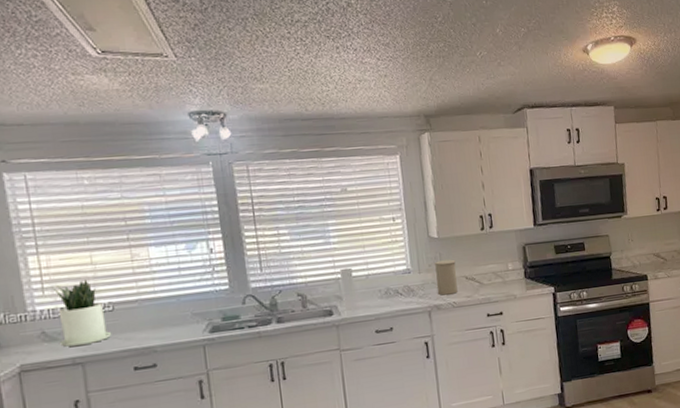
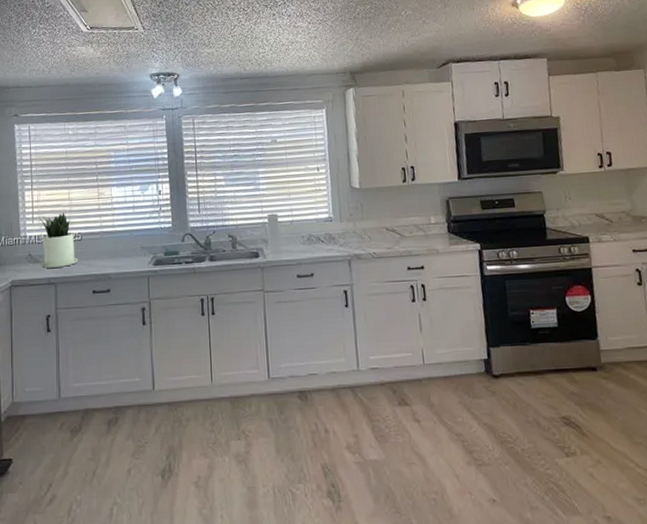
canister: present [435,259,458,296] -> none [356,210,378,245]

